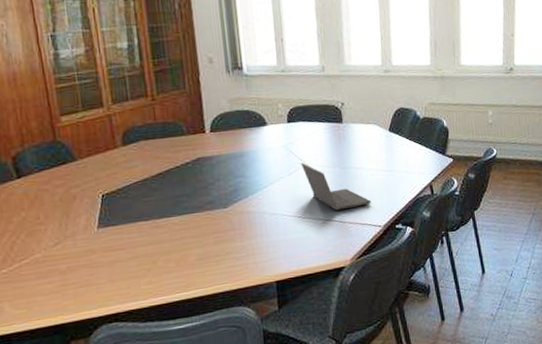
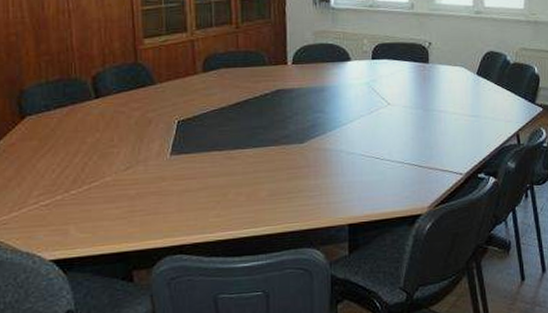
laptop computer: present [300,162,372,211] -> none [382,101,454,154]

